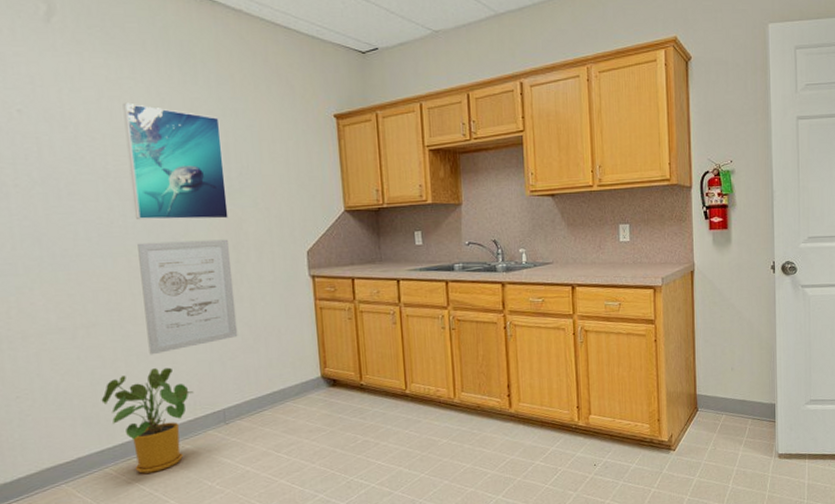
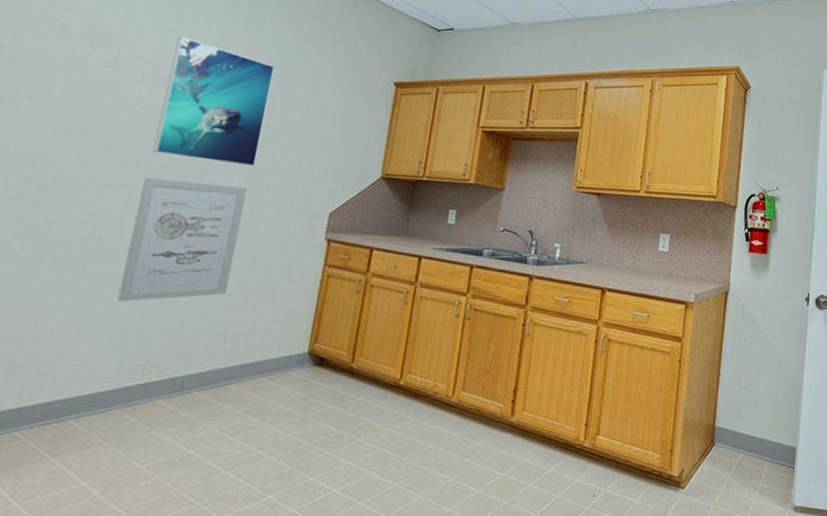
house plant: present [101,367,194,474] -> none [40,317,155,444]

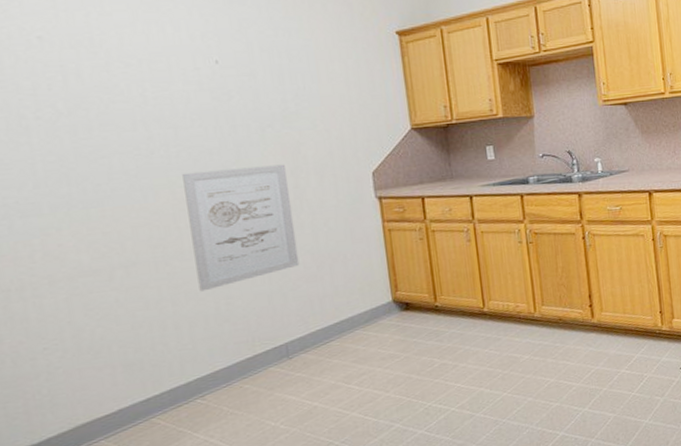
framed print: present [153,36,275,167] -> none [161,25,285,149]

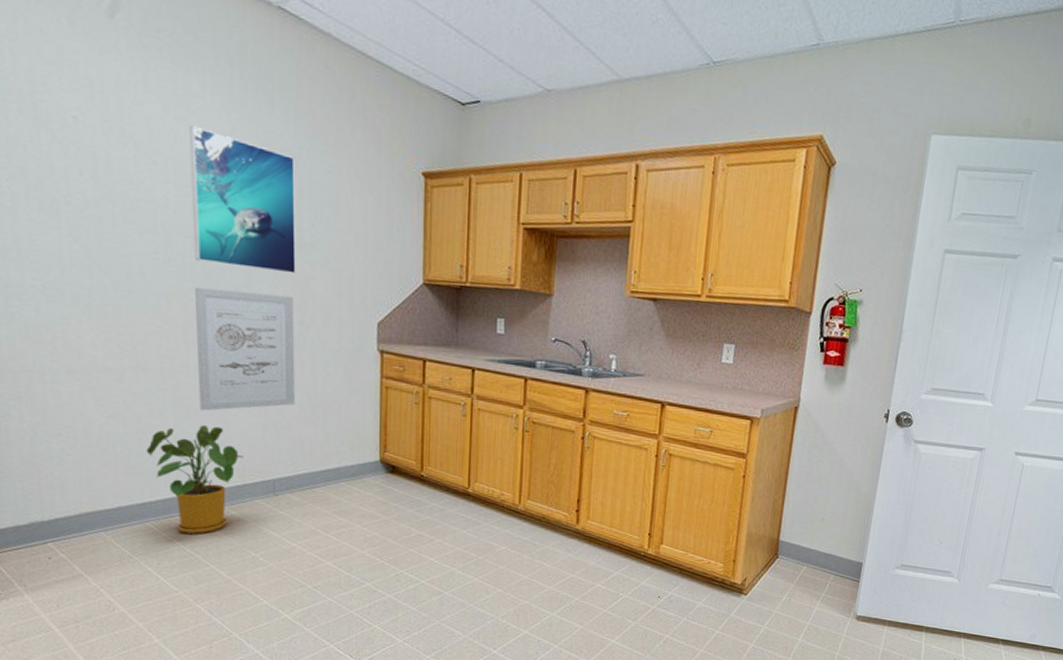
house plant: none [144,303,252,420] -> present [146,425,244,534]
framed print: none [161,25,285,149] -> present [189,125,296,274]

